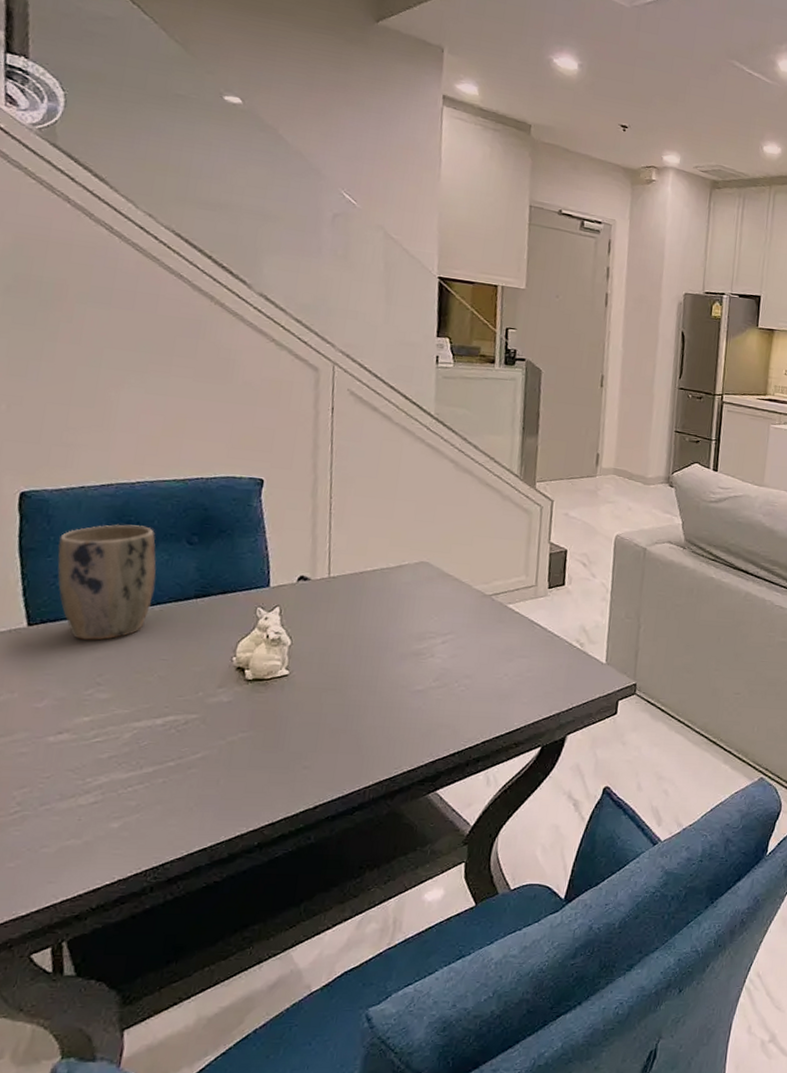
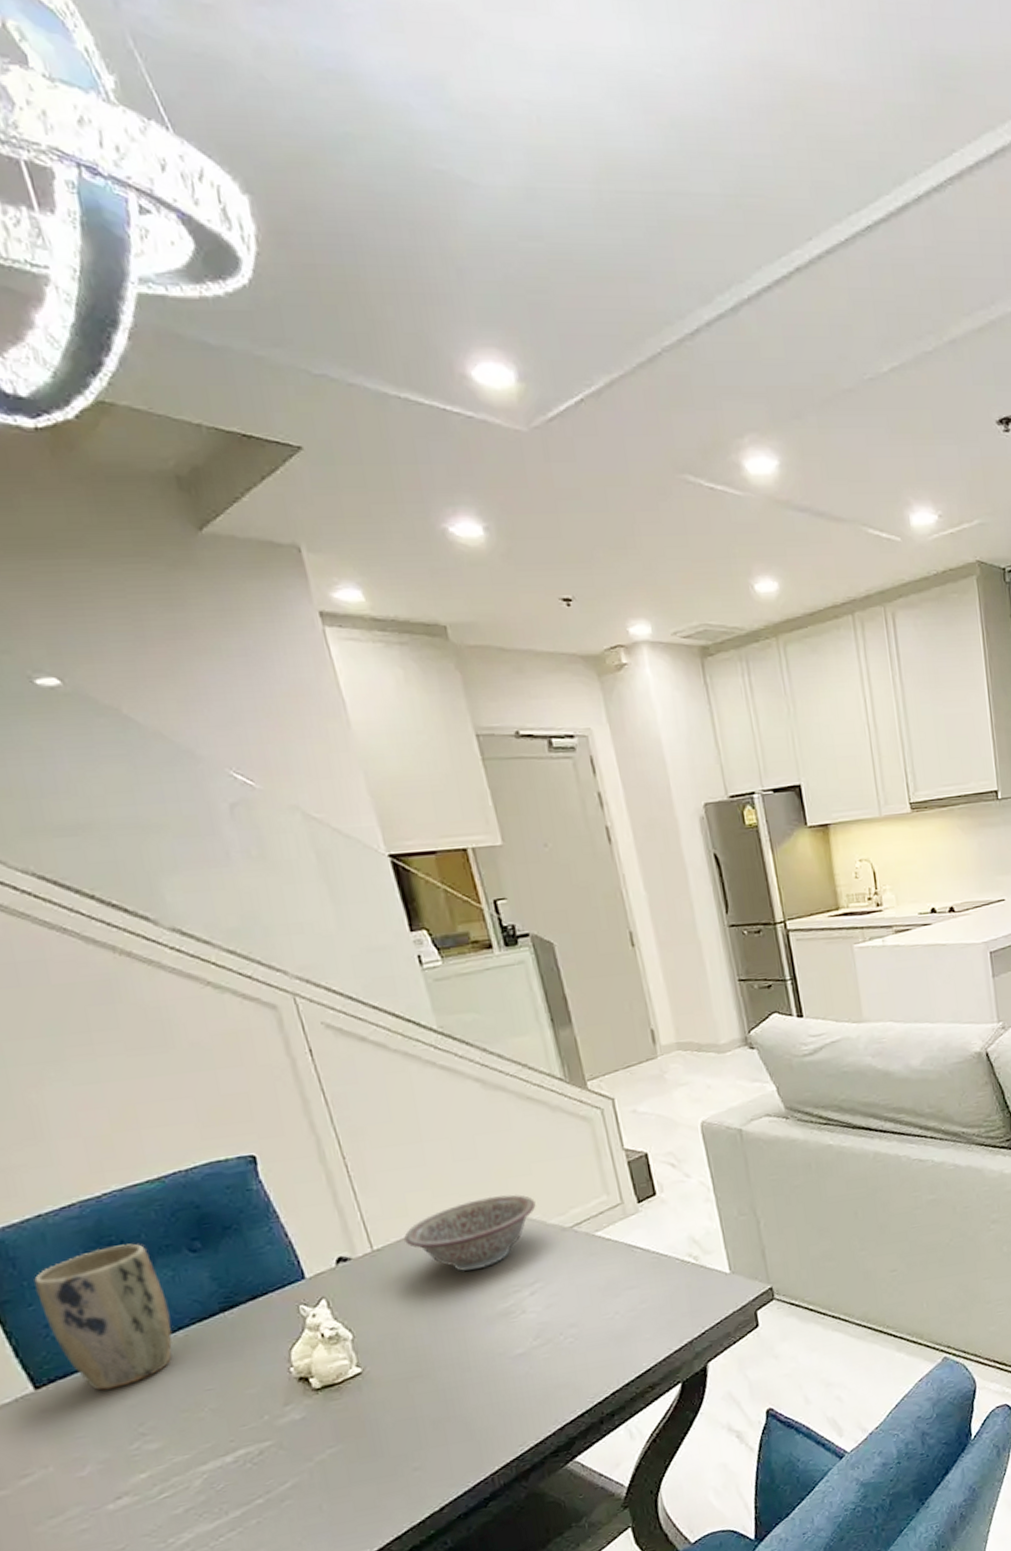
decorative bowl: none [357,555,468,612] -> present [404,1194,536,1272]

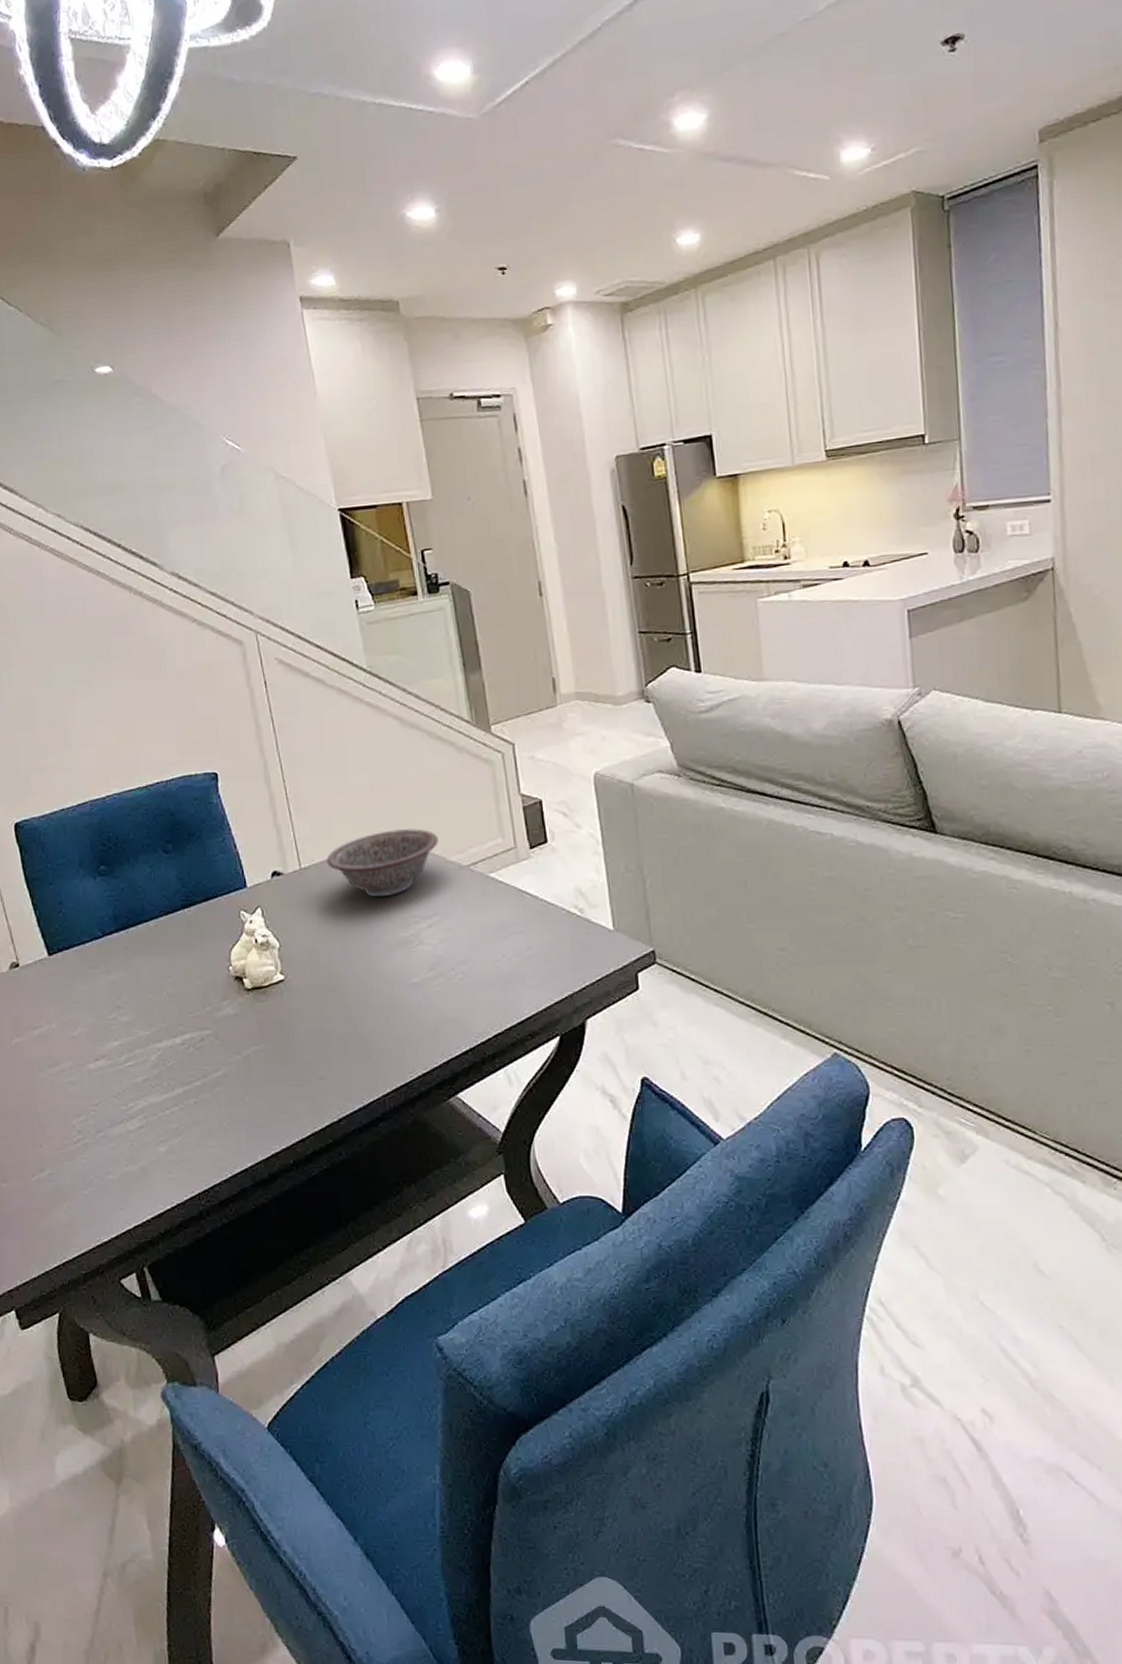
plant pot: present [34,1243,173,1391] -> none [55,840,146,964]

